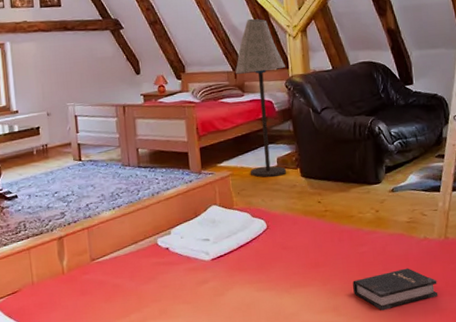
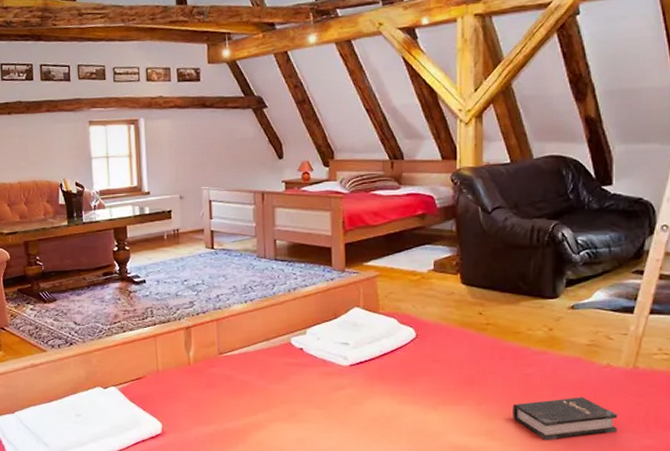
floor lamp: present [235,18,287,178] -> none [391,100,454,282]

